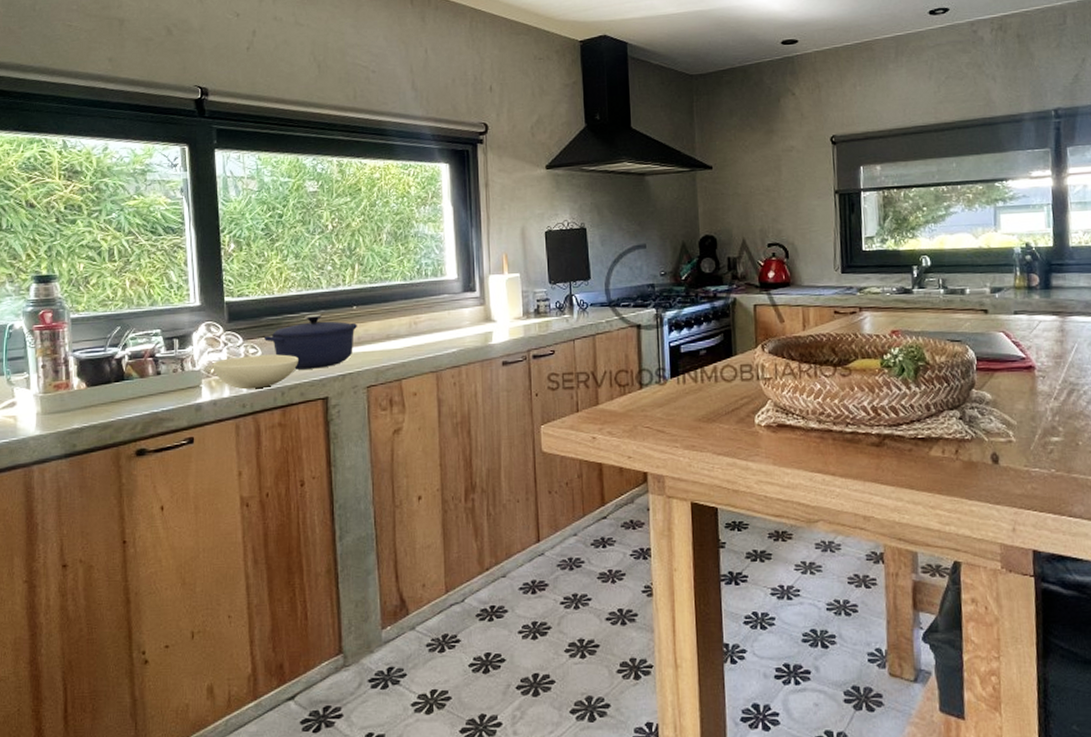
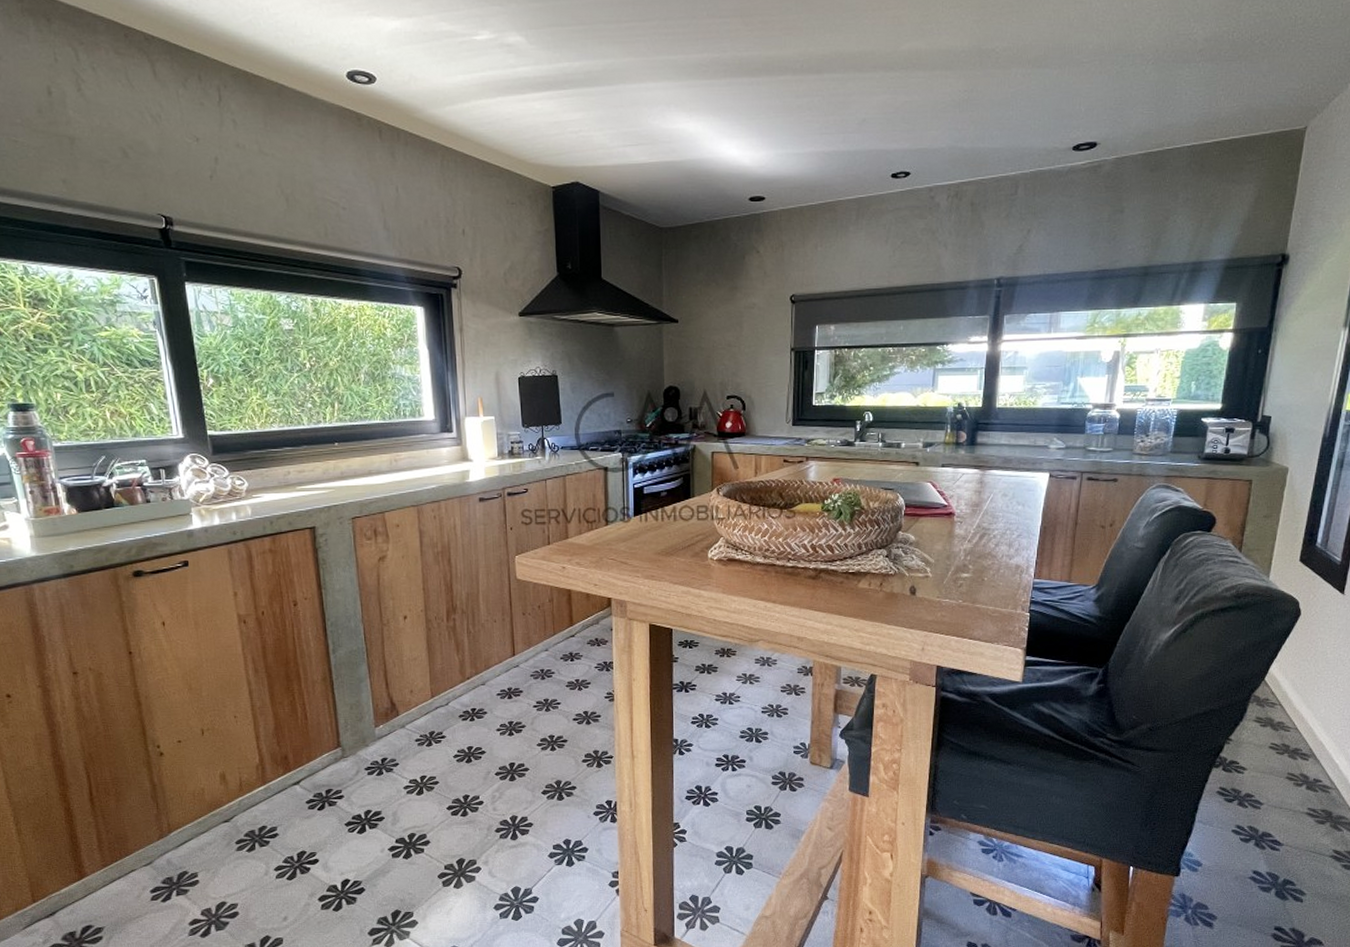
bowl: present [212,354,298,390] -> none [201,486,285,518]
cooking pot: present [264,315,357,370] -> none [250,450,340,501]

